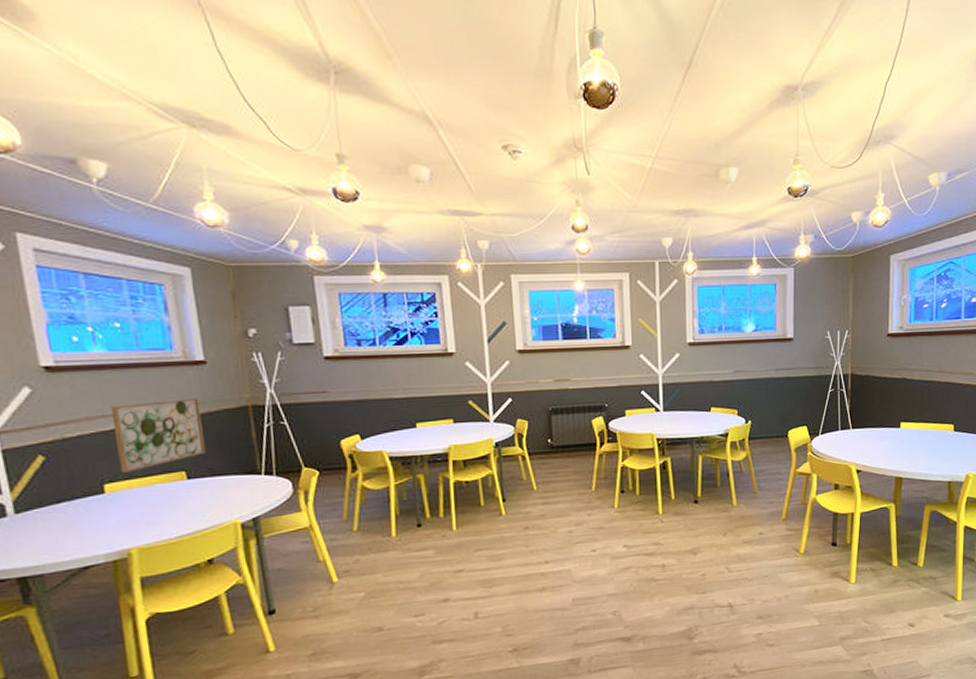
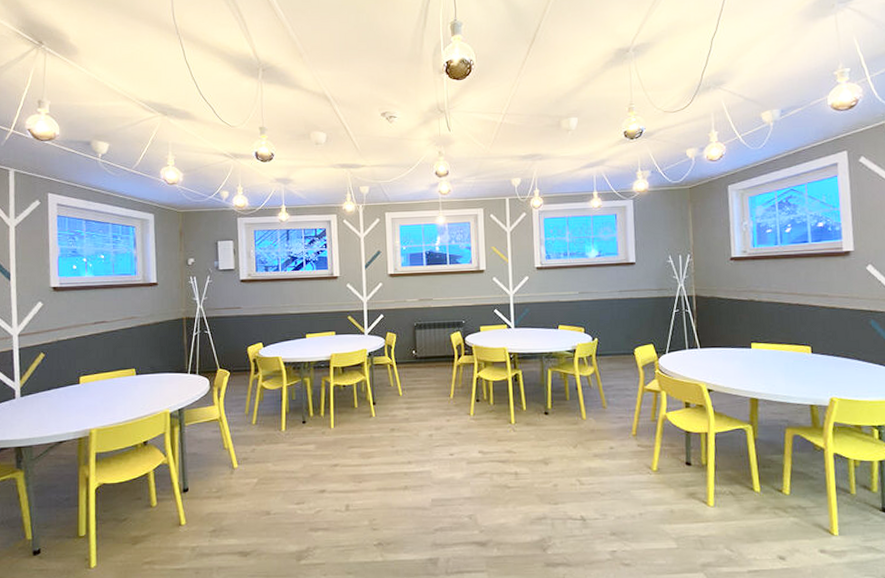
wall art: present [110,398,207,473] -> none [91,311,151,368]

